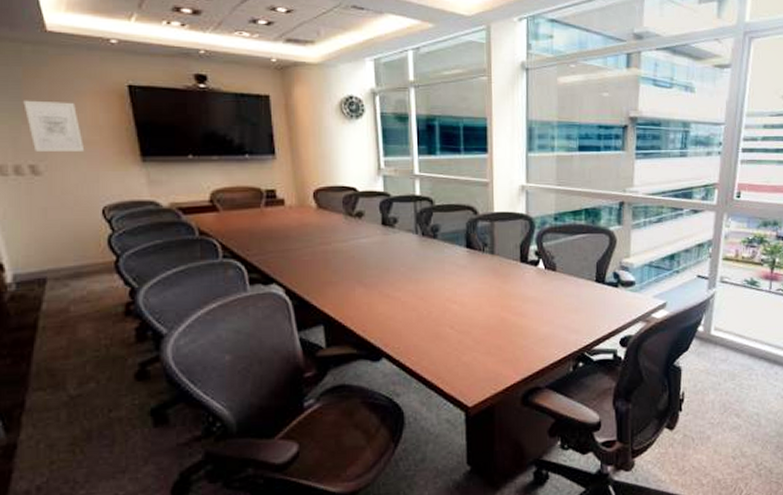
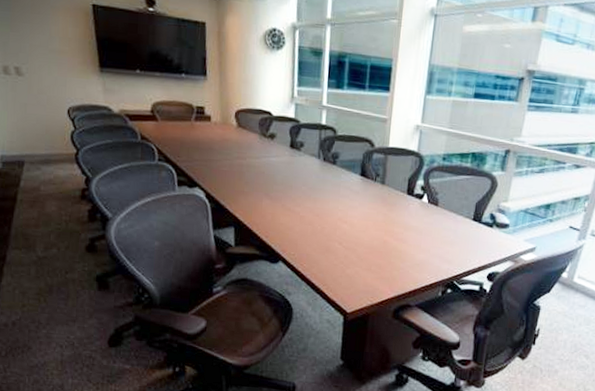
wall art: present [23,100,85,151] -> none [12,11,57,59]

